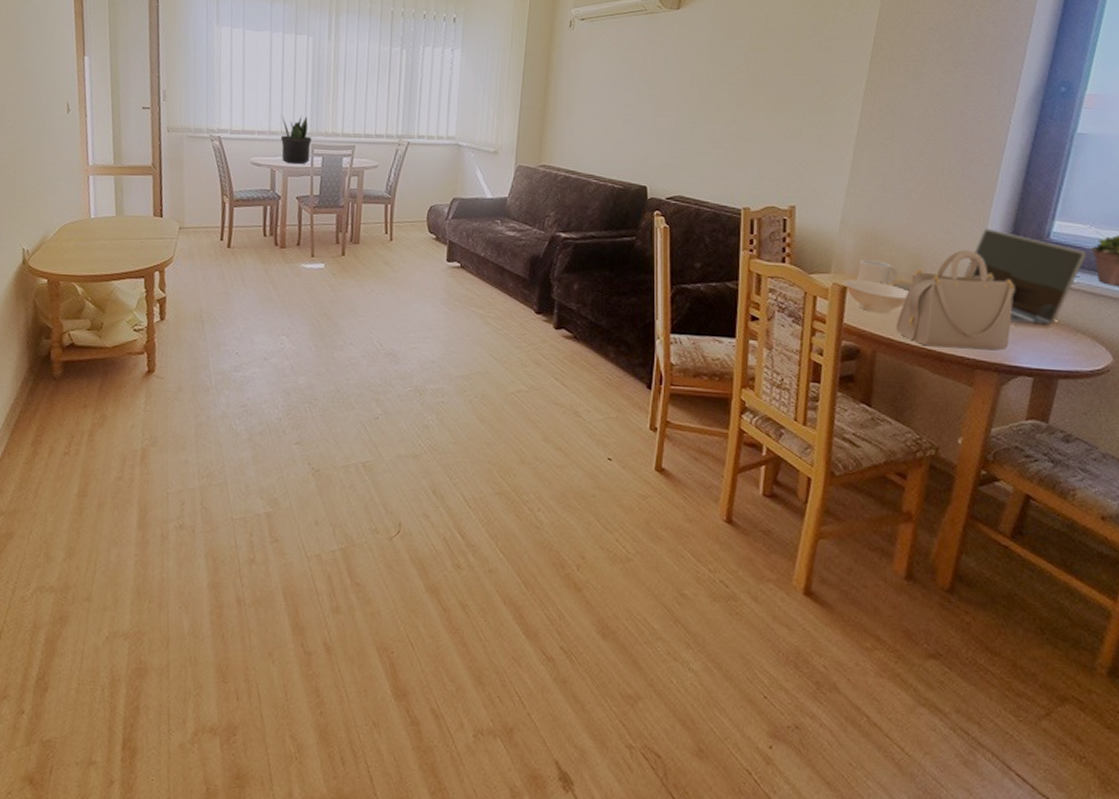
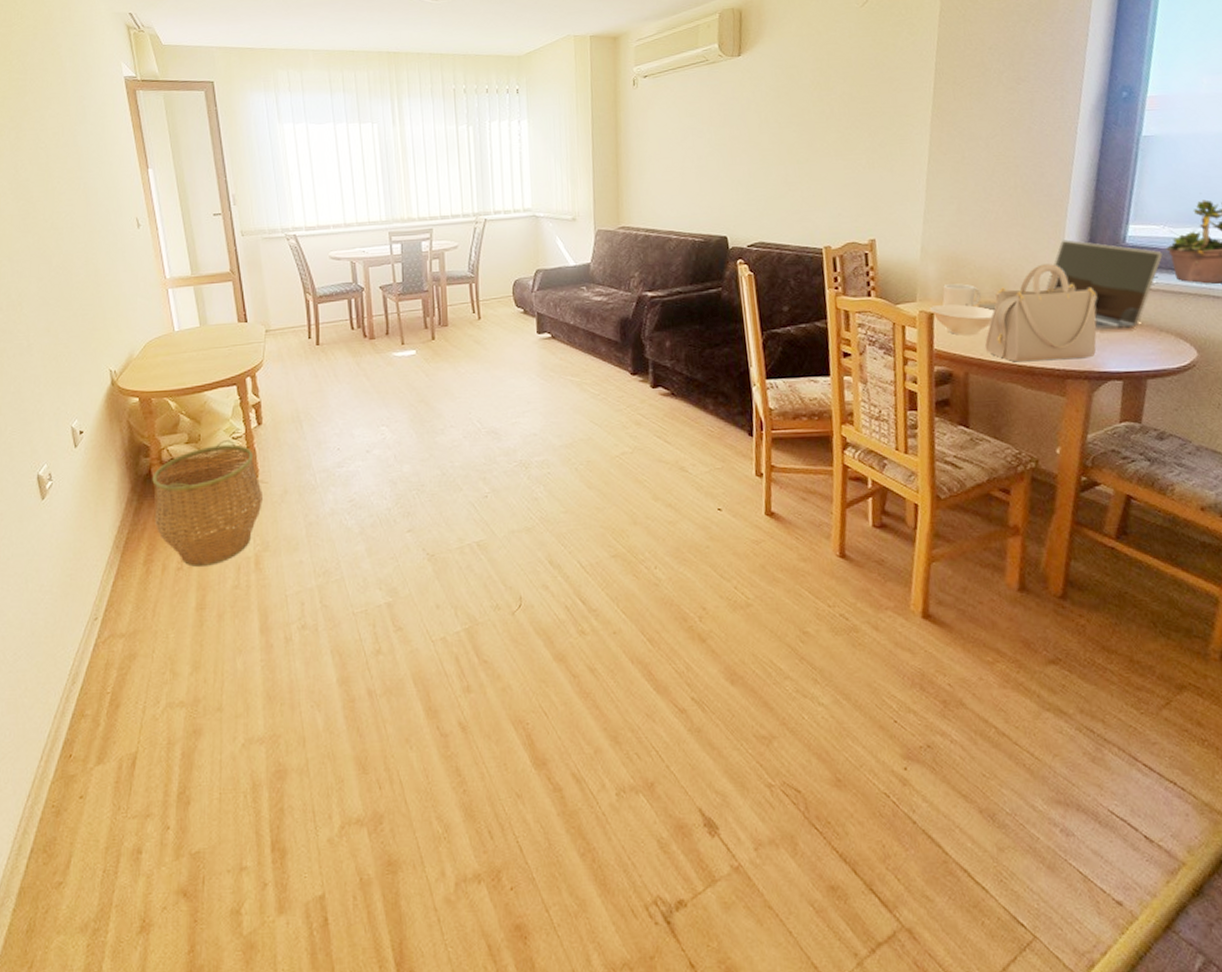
basket: none [47,331,158,454] -> present [152,440,264,567]
planter: present [280,116,312,165] -> none [356,204,389,255]

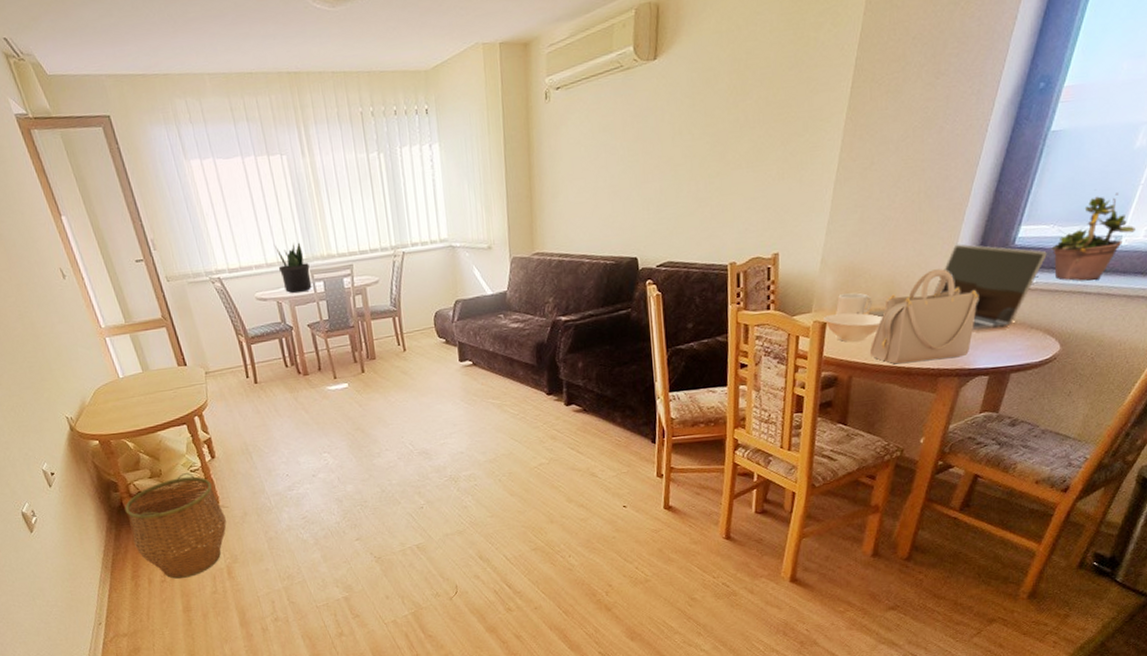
planter: none [356,204,389,255] -> present [275,242,312,294]

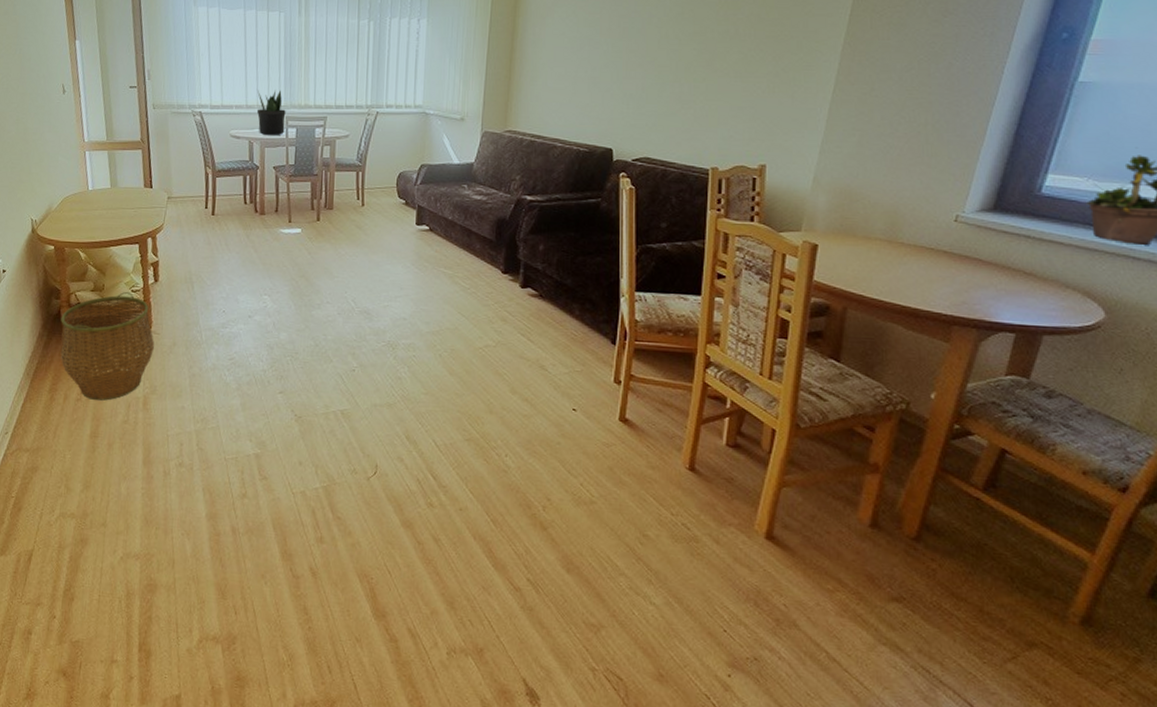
bowl: present [824,312,882,343] -> none [815,236,883,272]
mug: present [835,292,872,316] -> none [828,217,871,242]
laptop: present [868,244,1047,331] -> none [867,183,1082,283]
handbag: present [869,268,980,364] -> none [868,206,1001,307]

